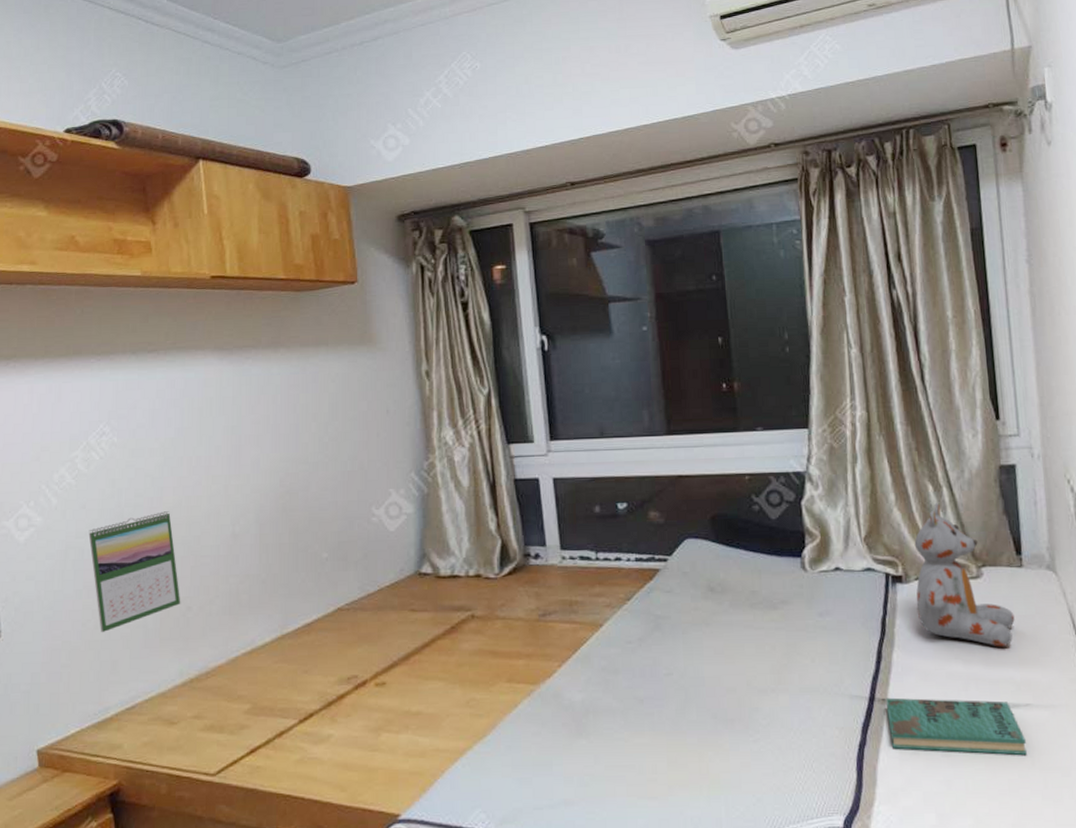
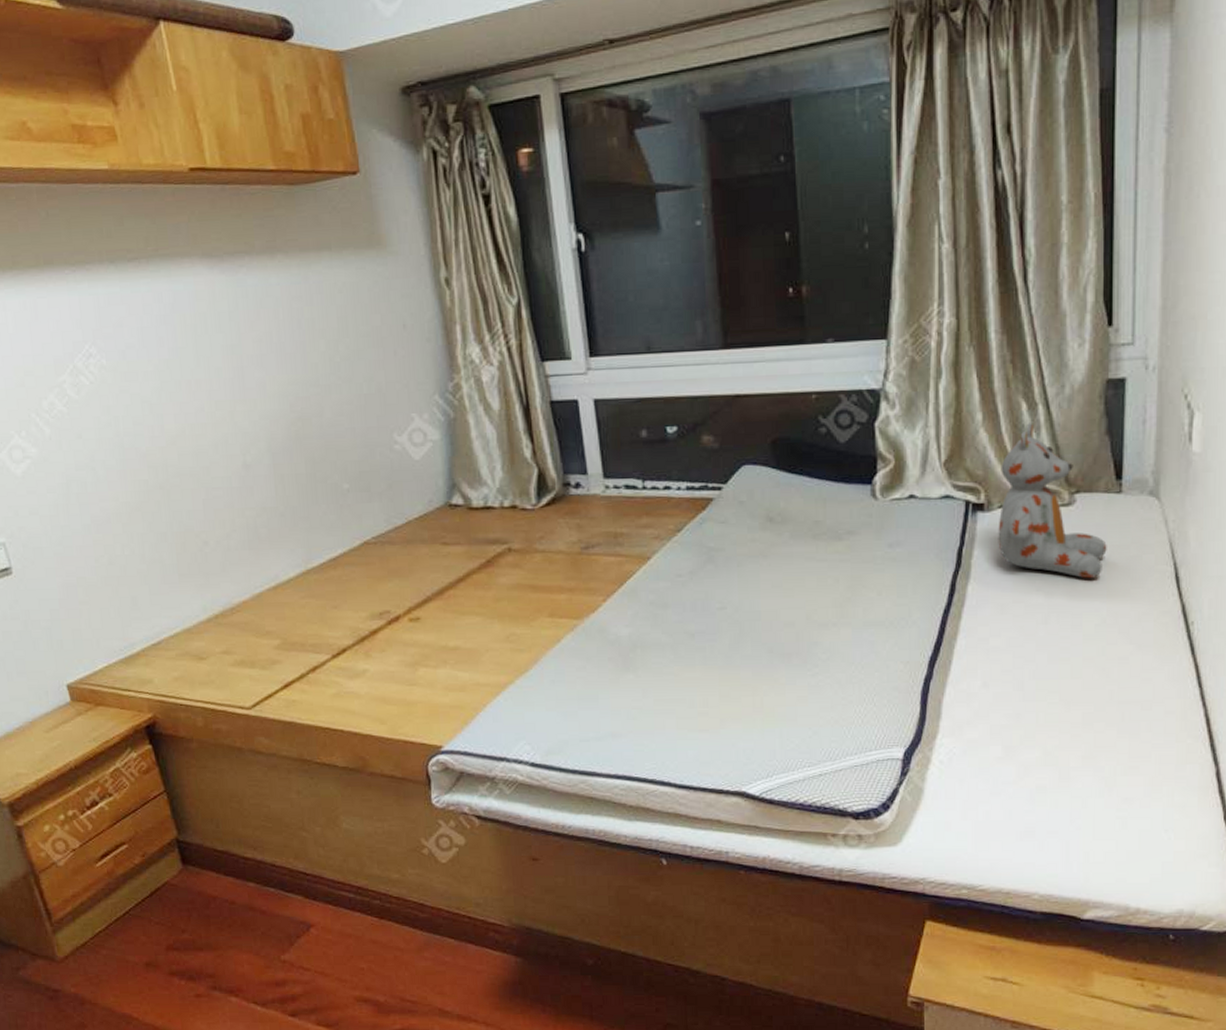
calendar: present [88,511,181,633] -> none [88,440,197,569]
book: present [885,697,1027,755] -> none [956,631,1106,689]

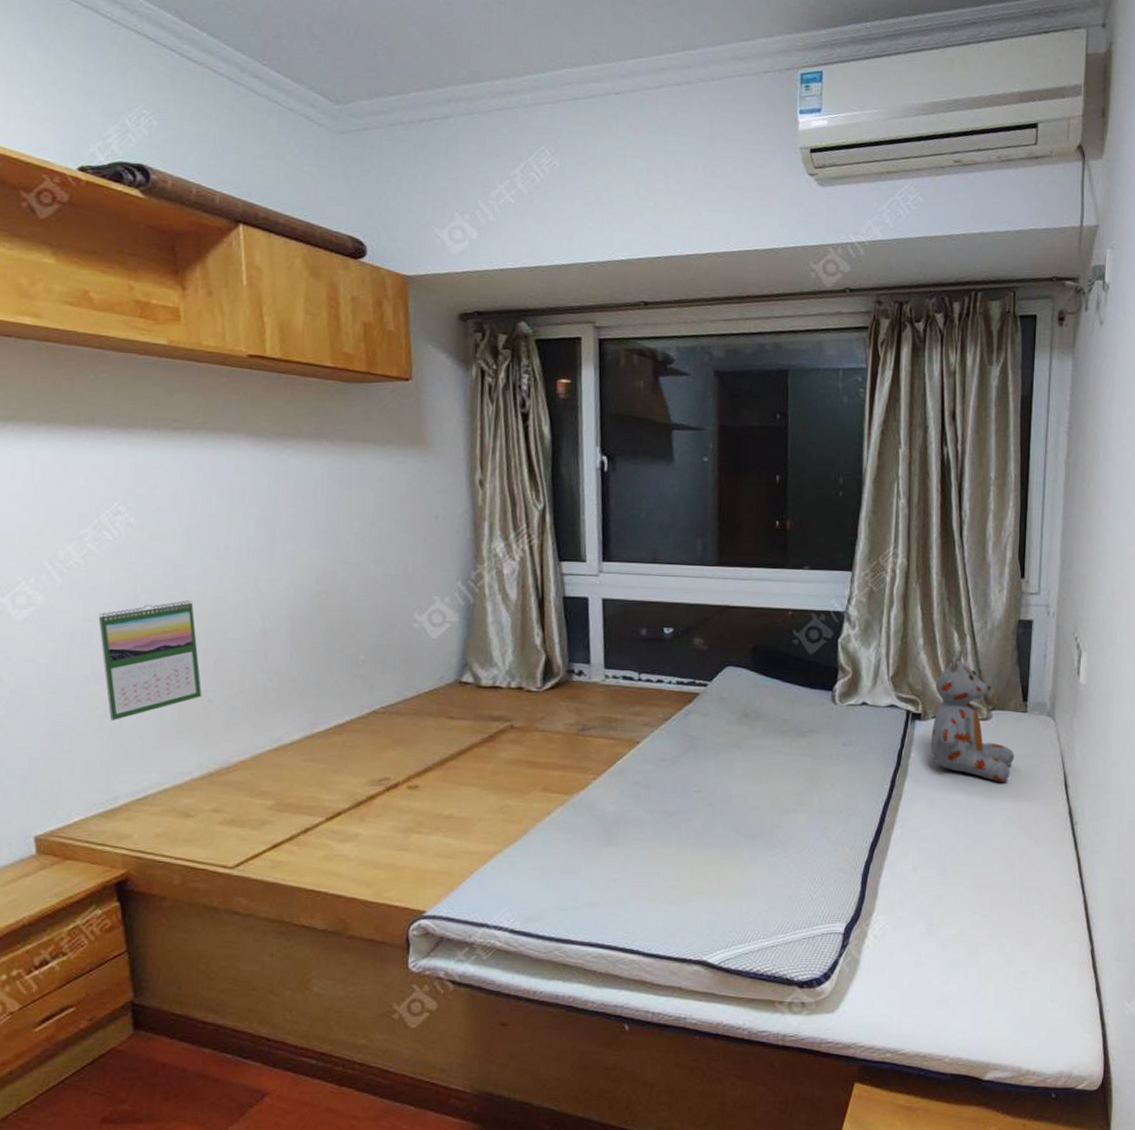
calendar: none [88,440,197,569] -> present [98,600,202,722]

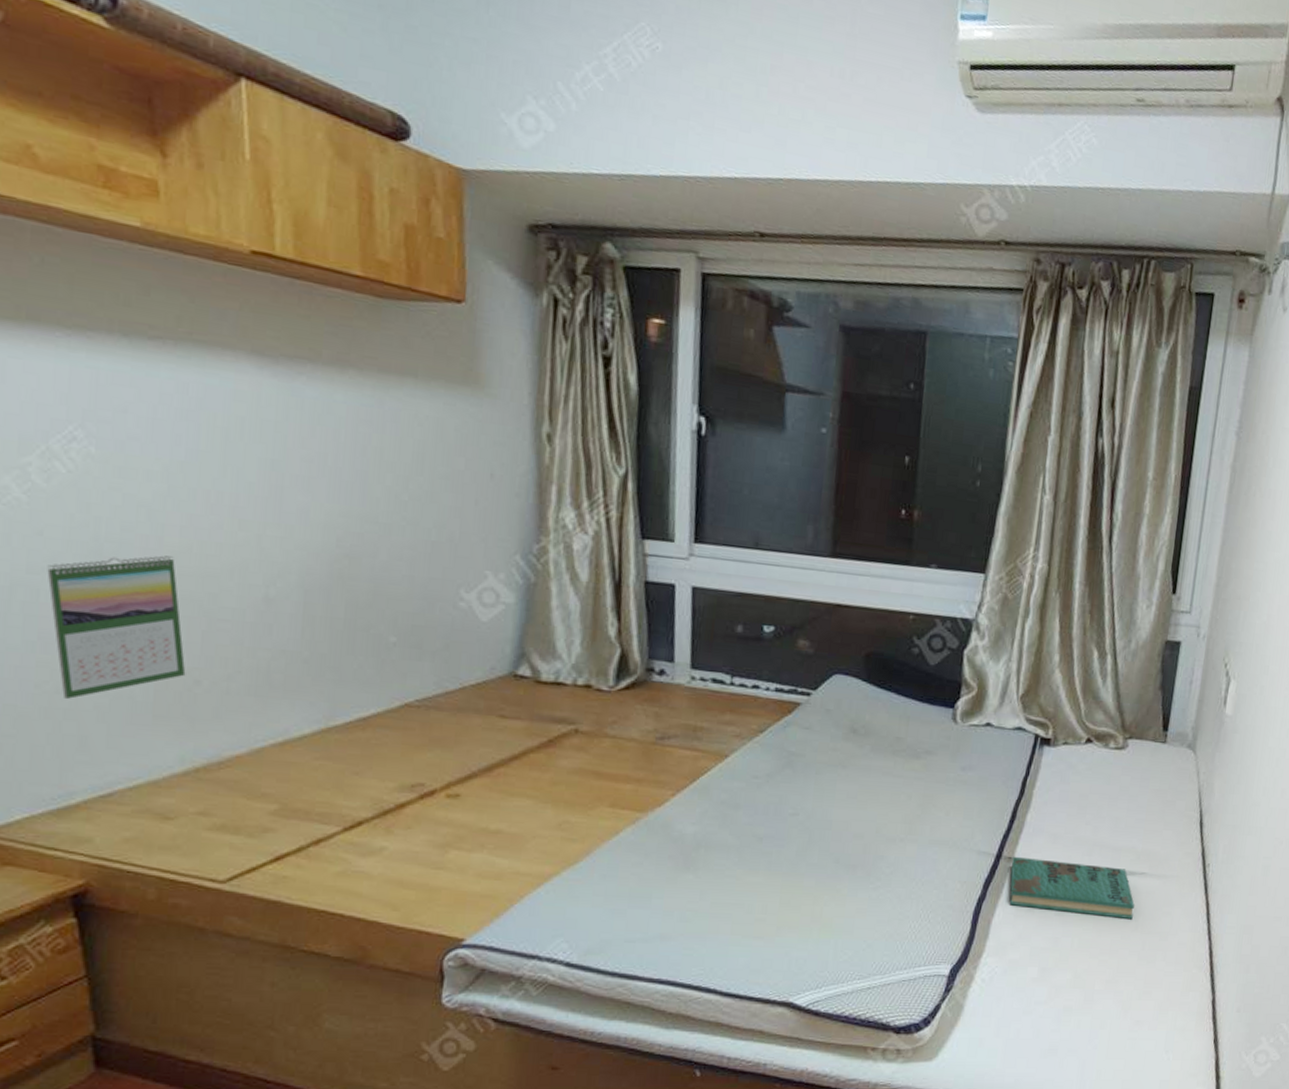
book: none [893,821,1010,875] -> present [1009,856,1135,919]
stuffed bear: present [930,649,1014,782] -> none [1058,669,1149,818]

